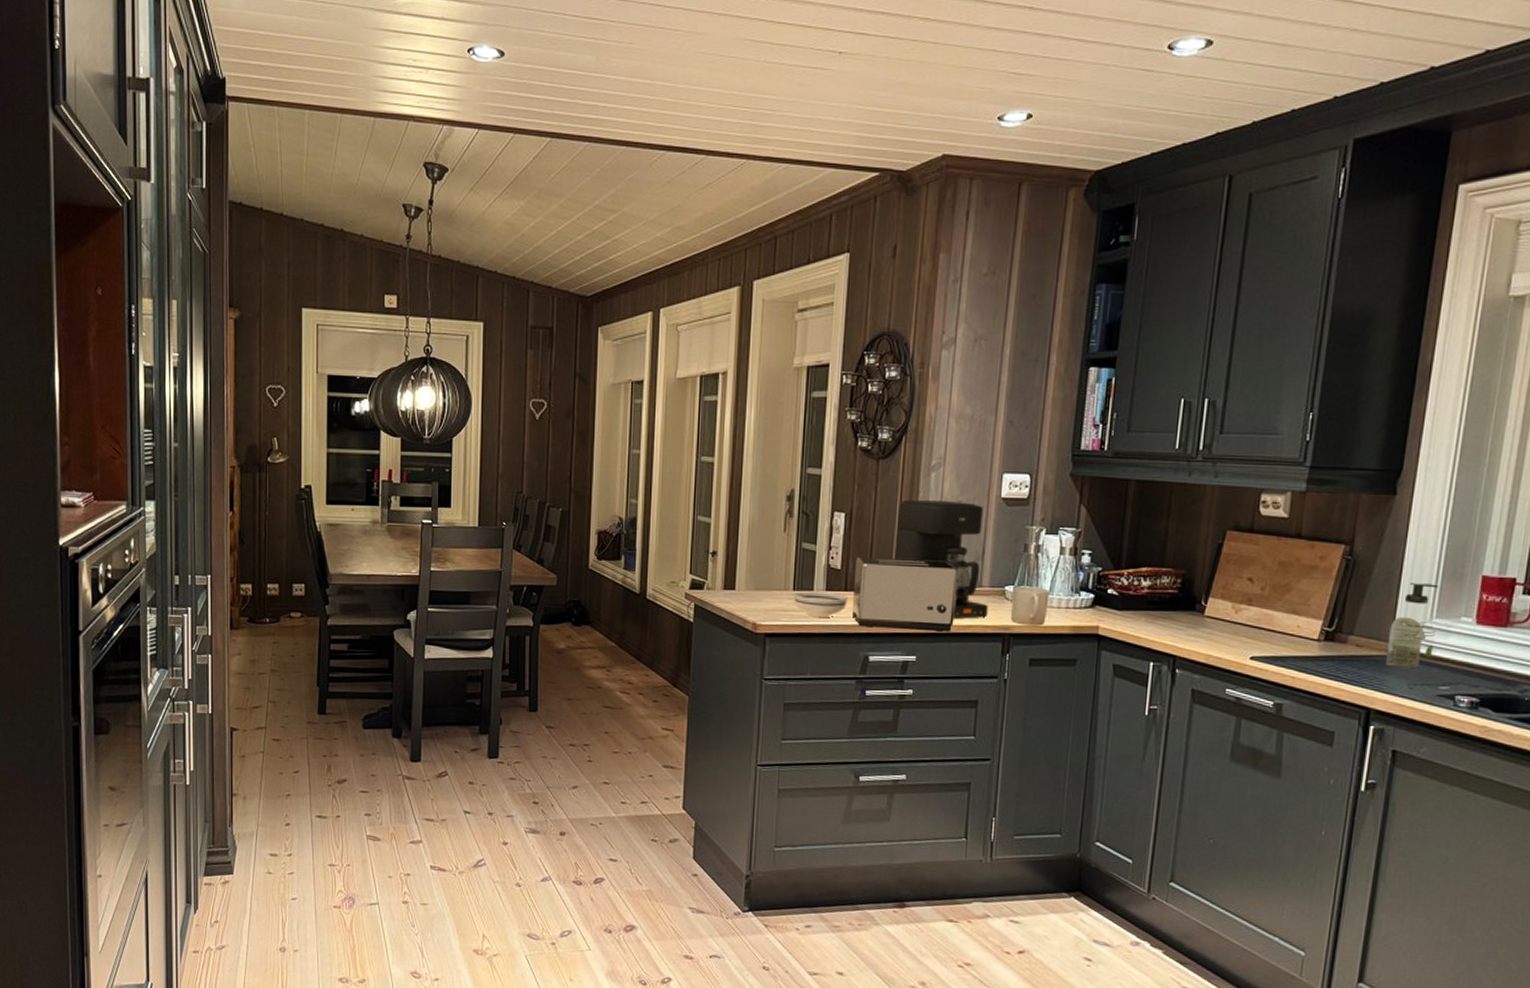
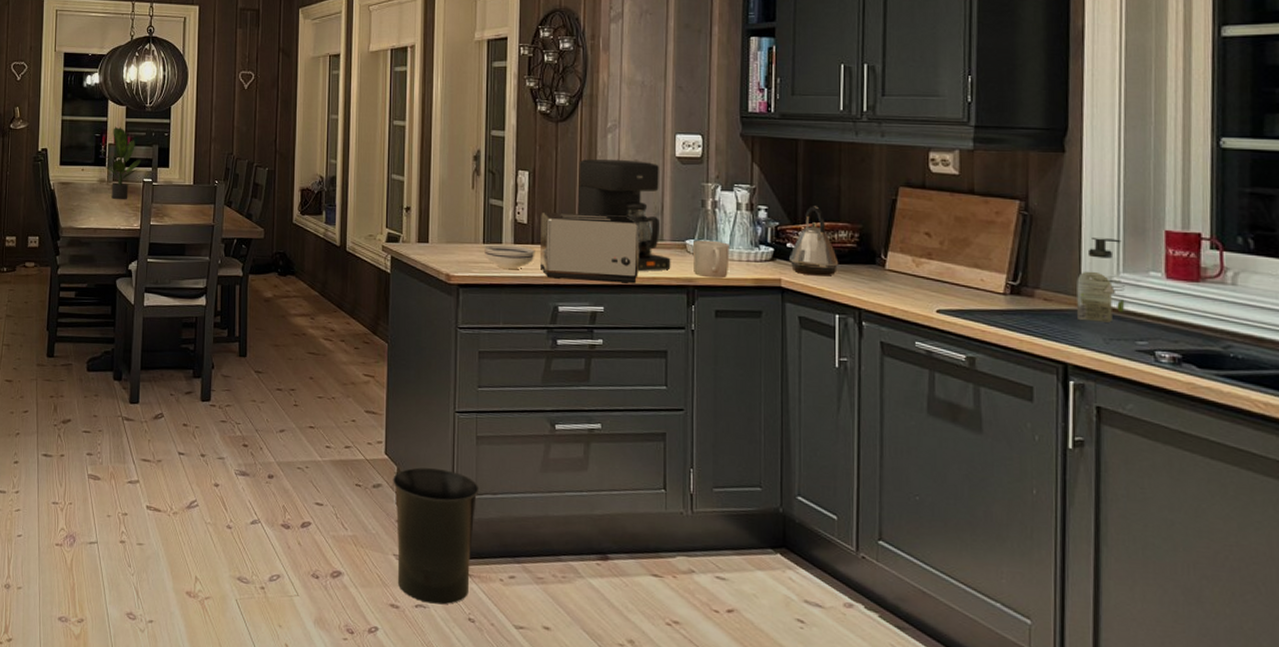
potted plant: none [377,460,420,544] -> present [104,126,142,200]
waste bin: none [690,821,779,954] -> present [393,467,480,605]
kettle: none [1109,550,1159,623] -> present [790,206,839,276]

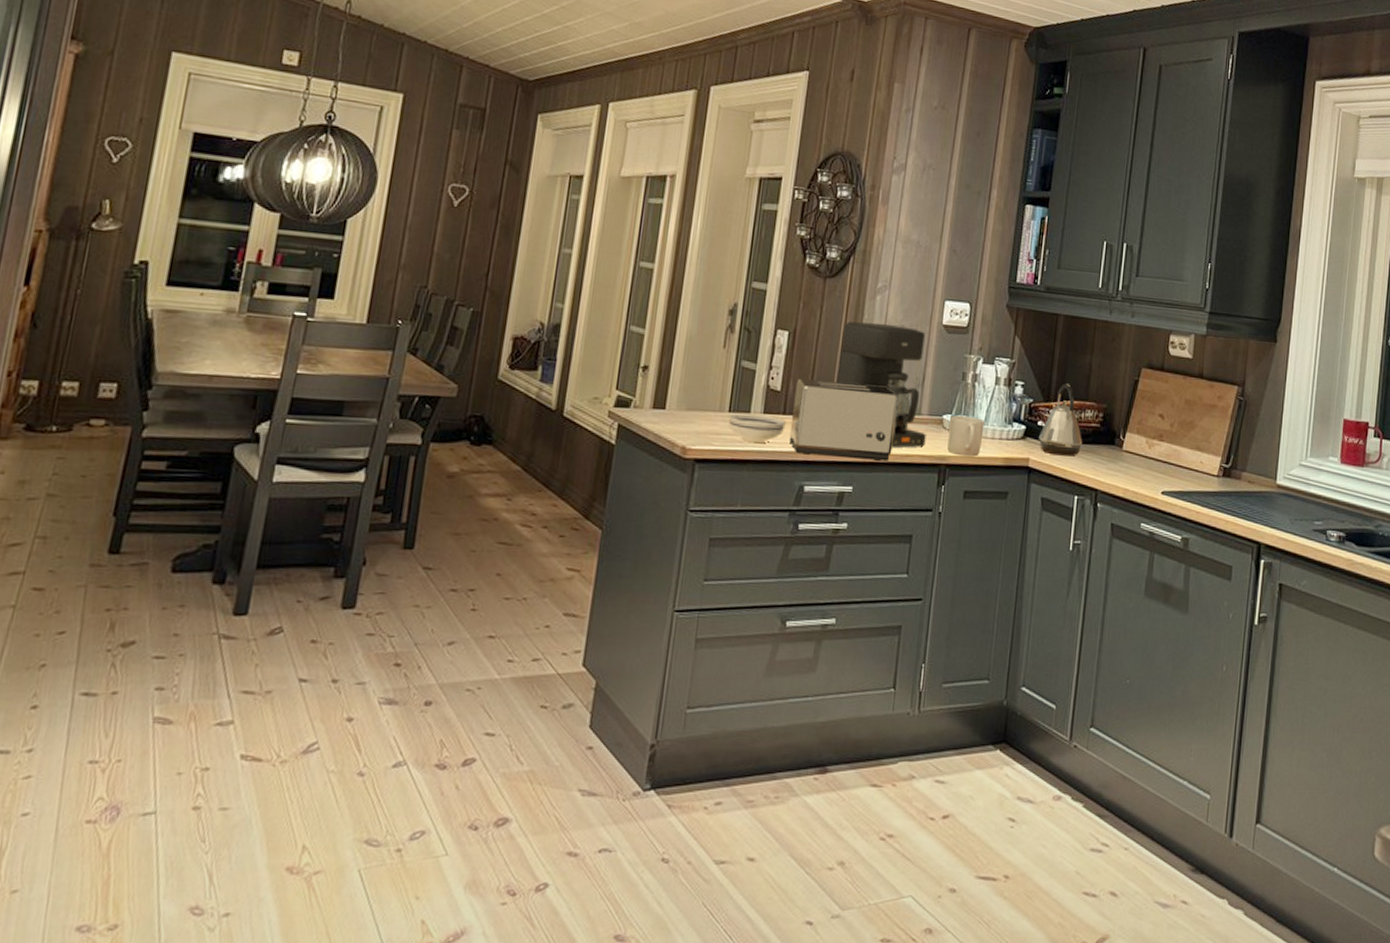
potted plant: present [104,126,142,200] -> none [236,239,295,340]
waste bin: present [393,467,480,605] -> none [579,679,693,846]
soap dispenser: present [1077,238,1125,322] -> none [1272,424,1311,504]

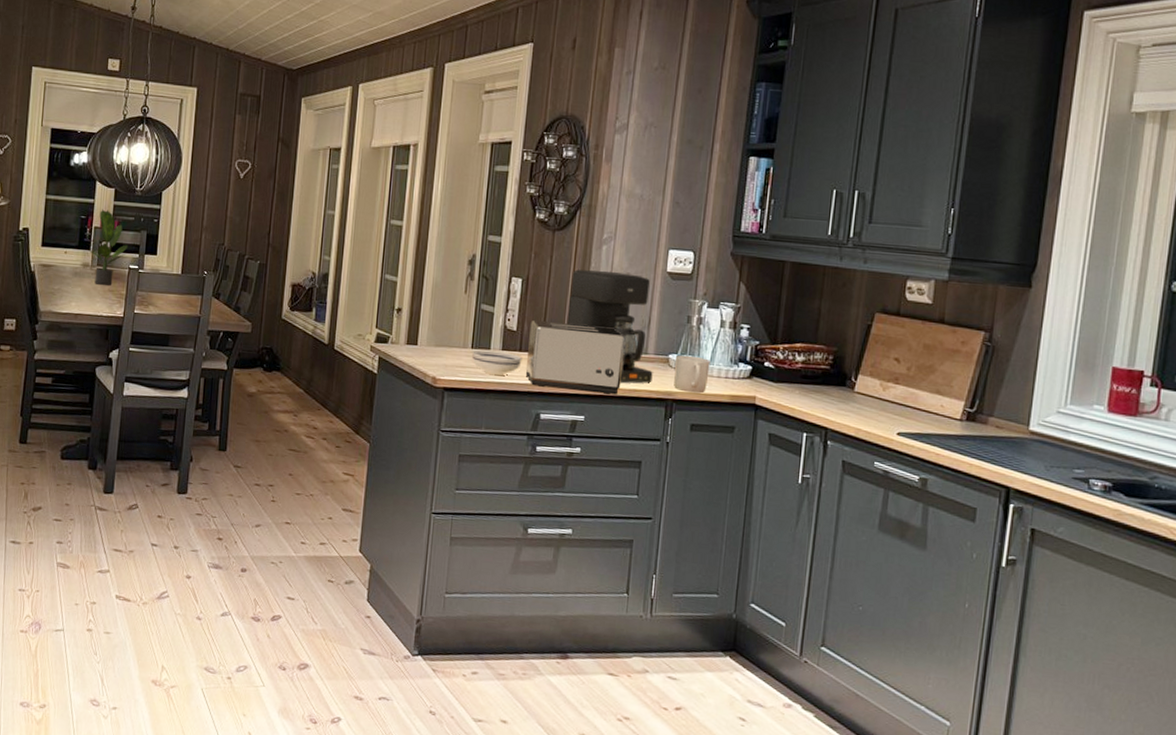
potted plant: none [236,239,295,340] -> present [88,209,129,287]
kettle: present [1039,383,1083,457] -> none [766,327,812,396]

